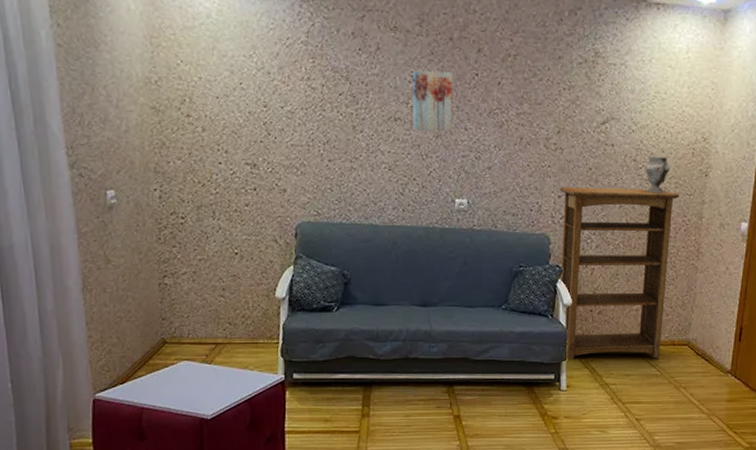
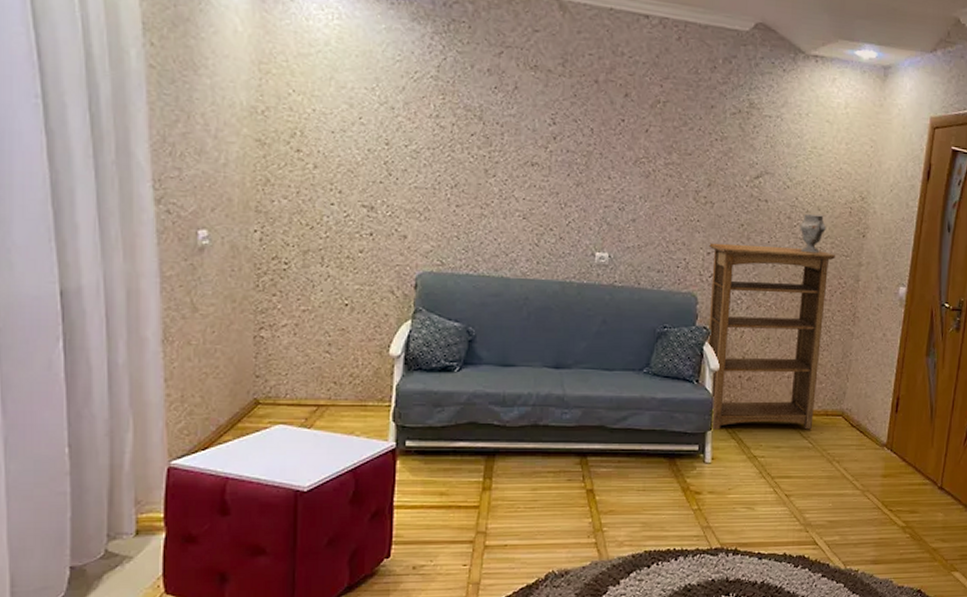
wall art: present [413,70,453,132] -> none [551,112,597,181]

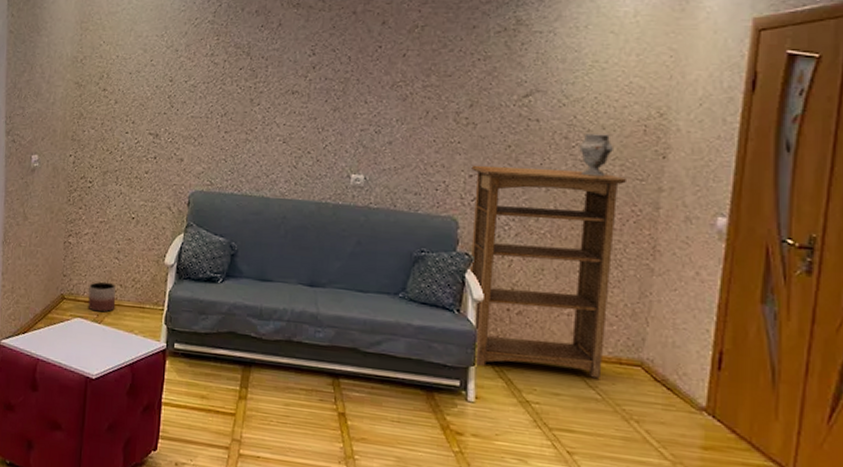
planter: none [292,380,329,415] -> present [88,281,116,313]

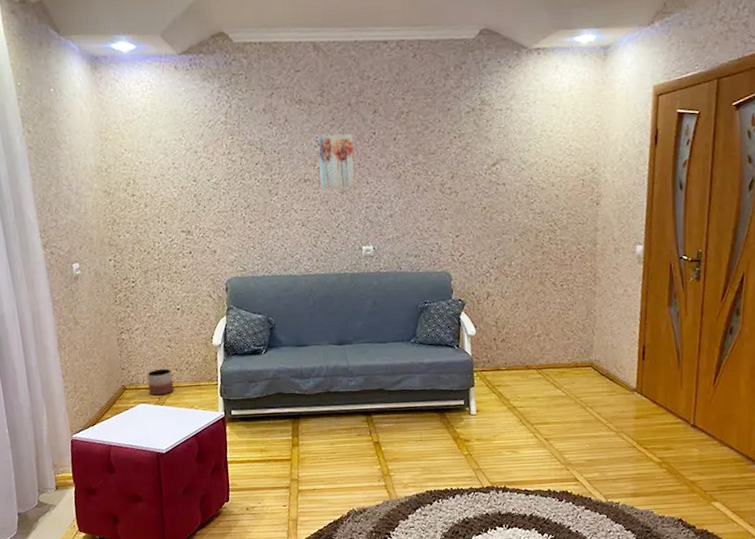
wall art: none [310,44,354,105] -> present [317,133,356,189]
bookshelf: present [469,165,626,379] -> none [457,222,572,386]
decorative vase: present [579,132,613,177] -> none [536,189,561,225]

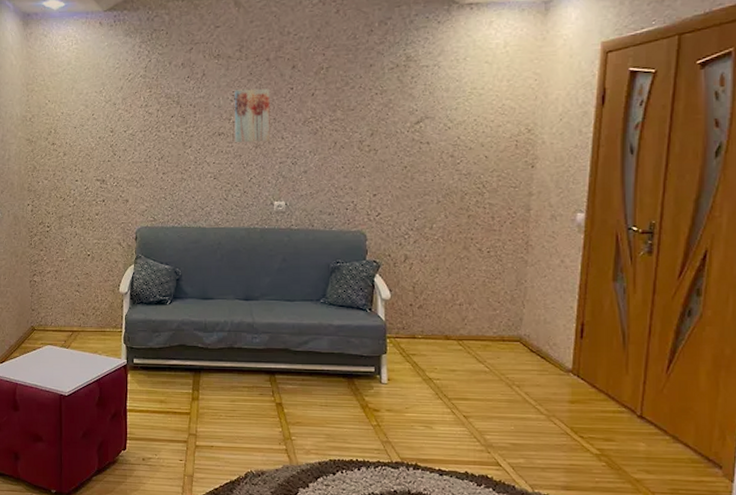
planter: present [147,368,174,396] -> none [55,312,80,338]

